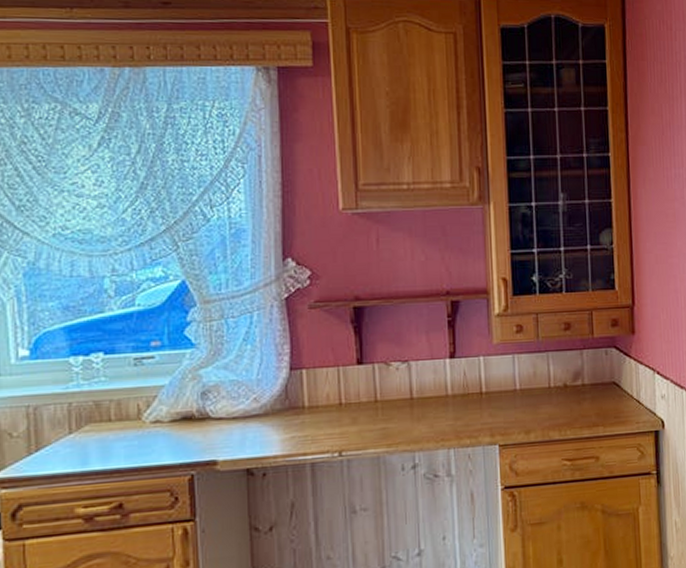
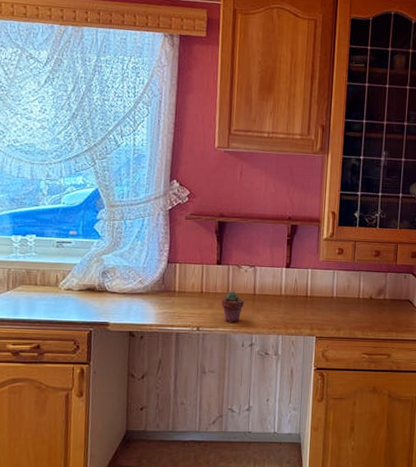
potted succulent: none [368,397,399,440] -> present [221,291,244,323]

